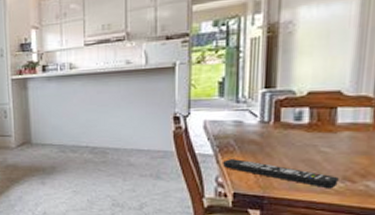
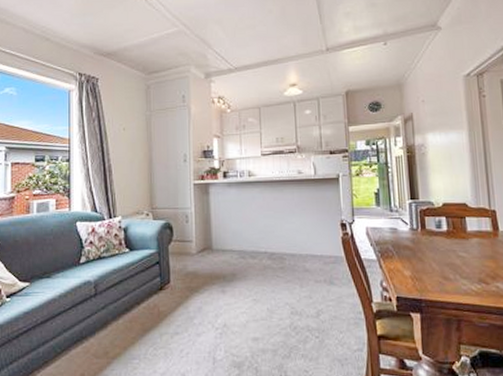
remote control: present [223,159,339,189] -> none [385,264,477,291]

